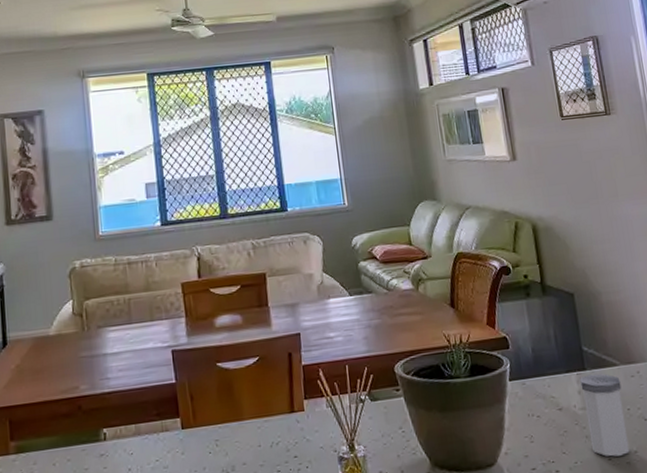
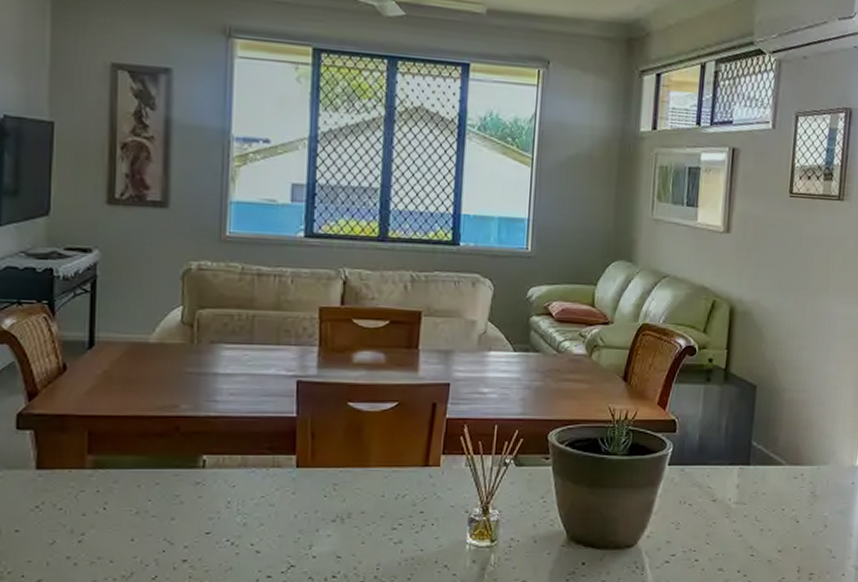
salt shaker: present [580,374,630,457] -> none [737,470,782,553]

